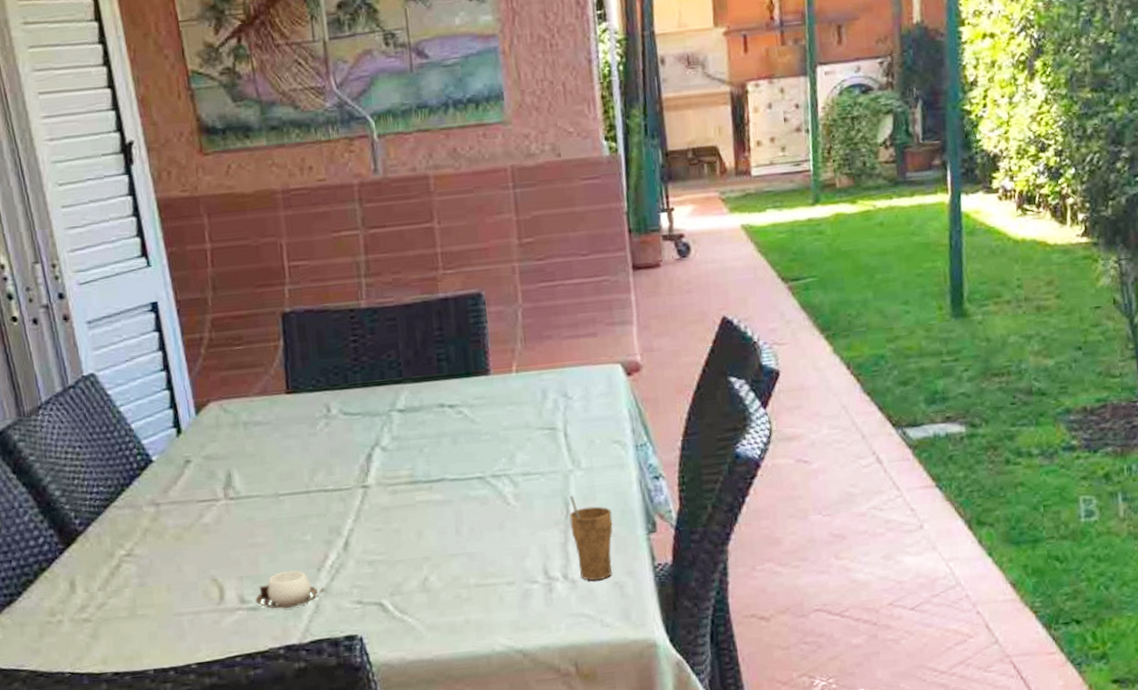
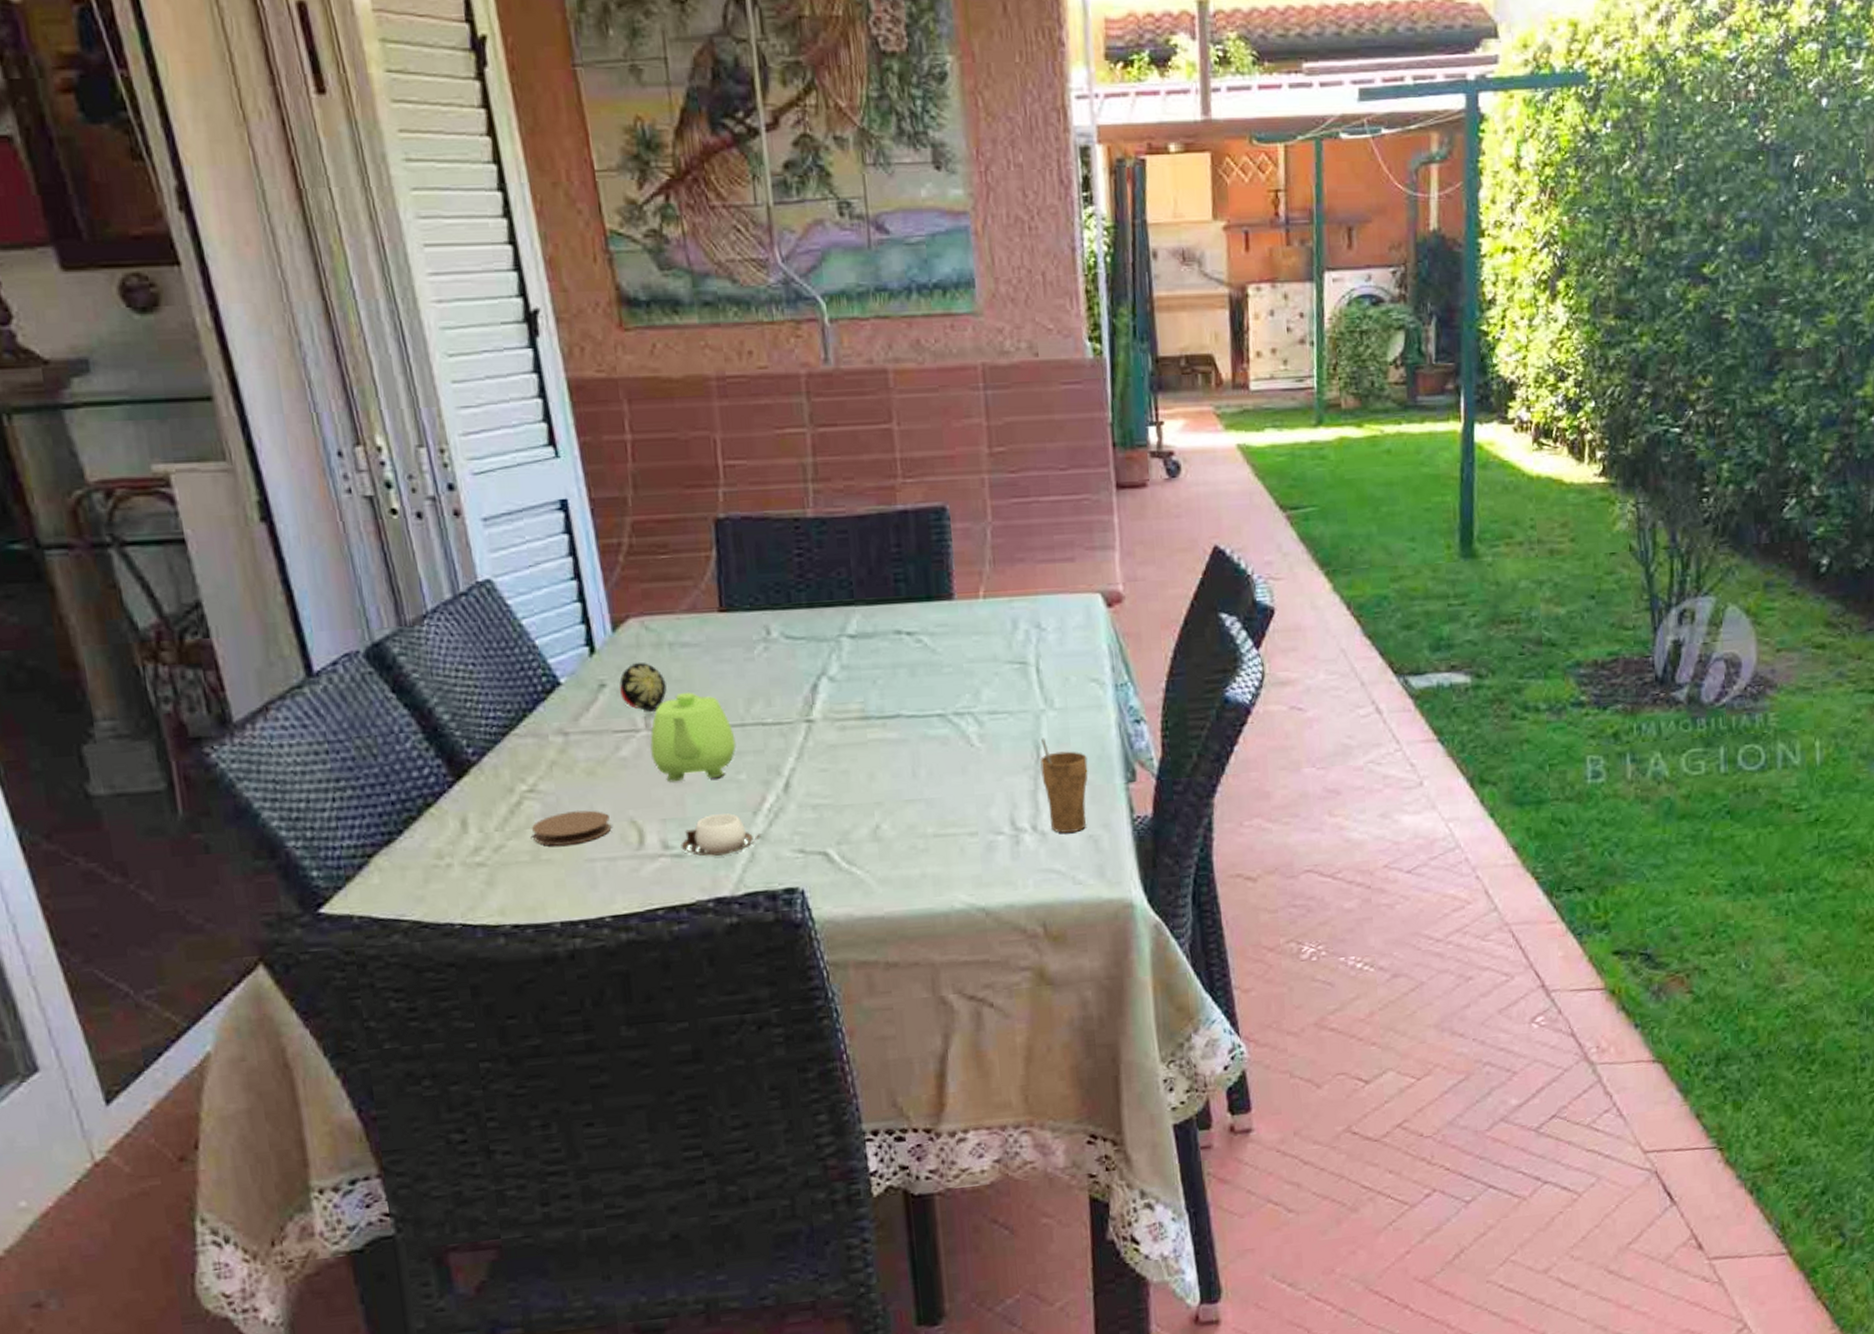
coaster: none [128,570,197,603] -> present [531,810,612,846]
fruit: none [202,440,243,482] -> present [619,662,667,711]
teapot: none [228,464,302,544] -> present [650,692,736,782]

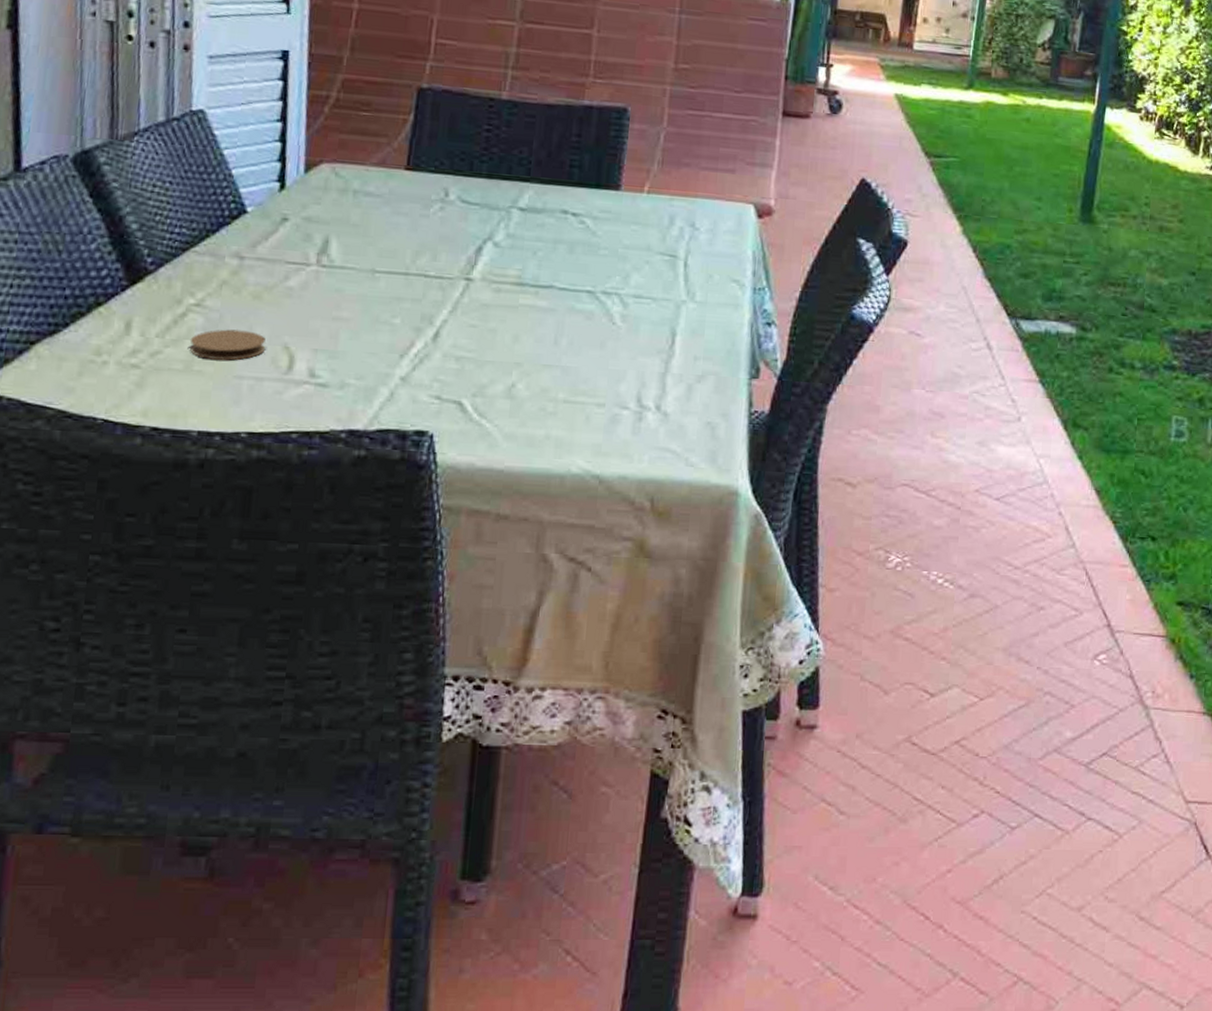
fruit: present [619,662,667,711] -> none [299,203,344,248]
teapot: present [650,692,736,782] -> none [316,236,398,318]
cup: present [681,813,762,857] -> none [326,352,404,391]
cup: present [1040,738,1088,833] -> none [672,326,718,417]

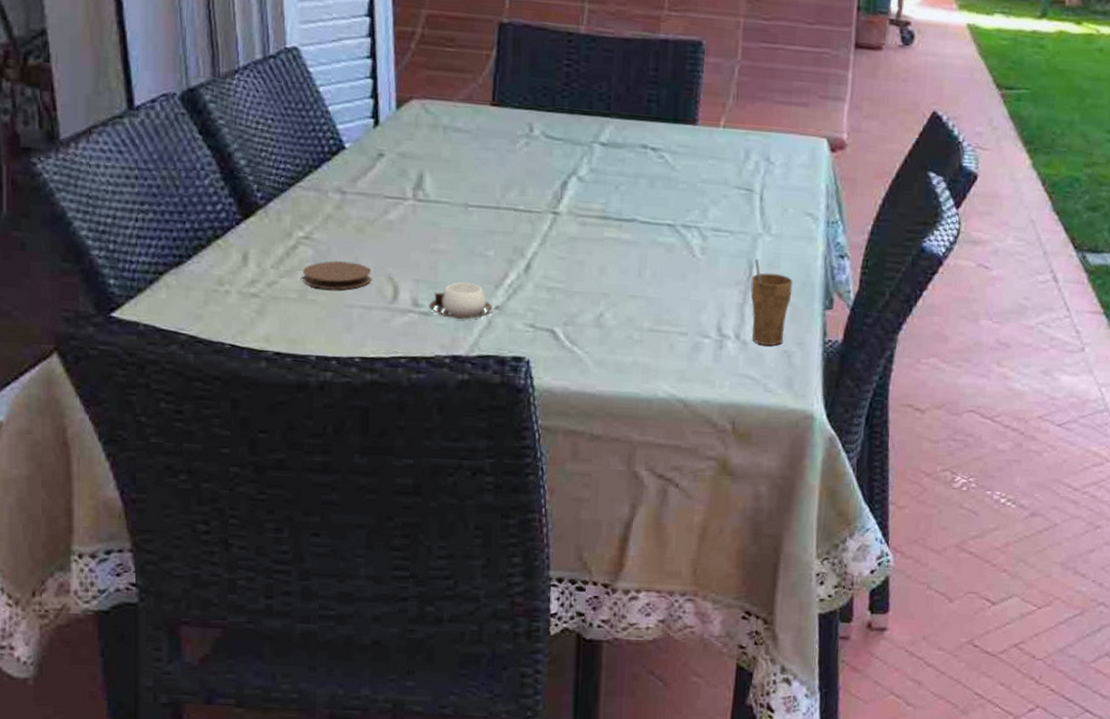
cup: none [326,352,404,391] -> present [429,282,500,319]
cup: none [672,326,718,417] -> present [750,258,793,346]

